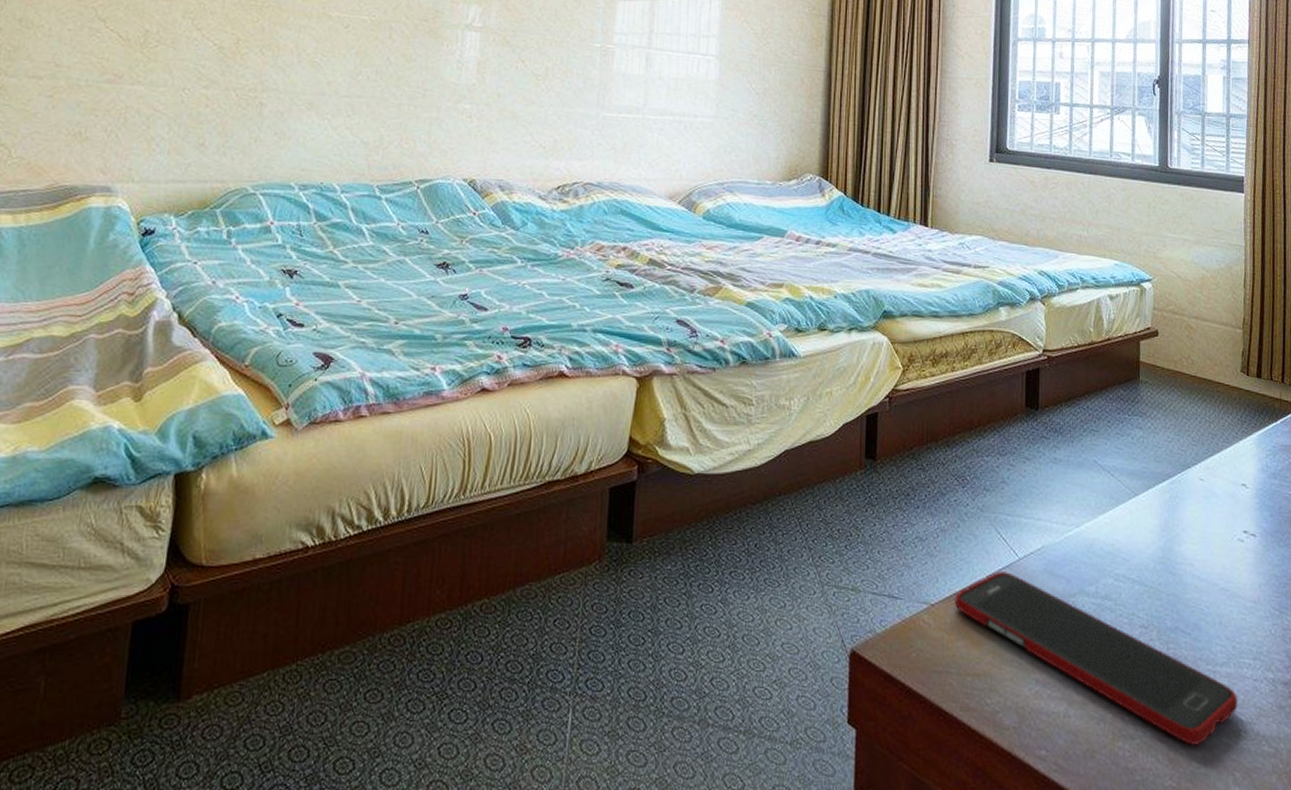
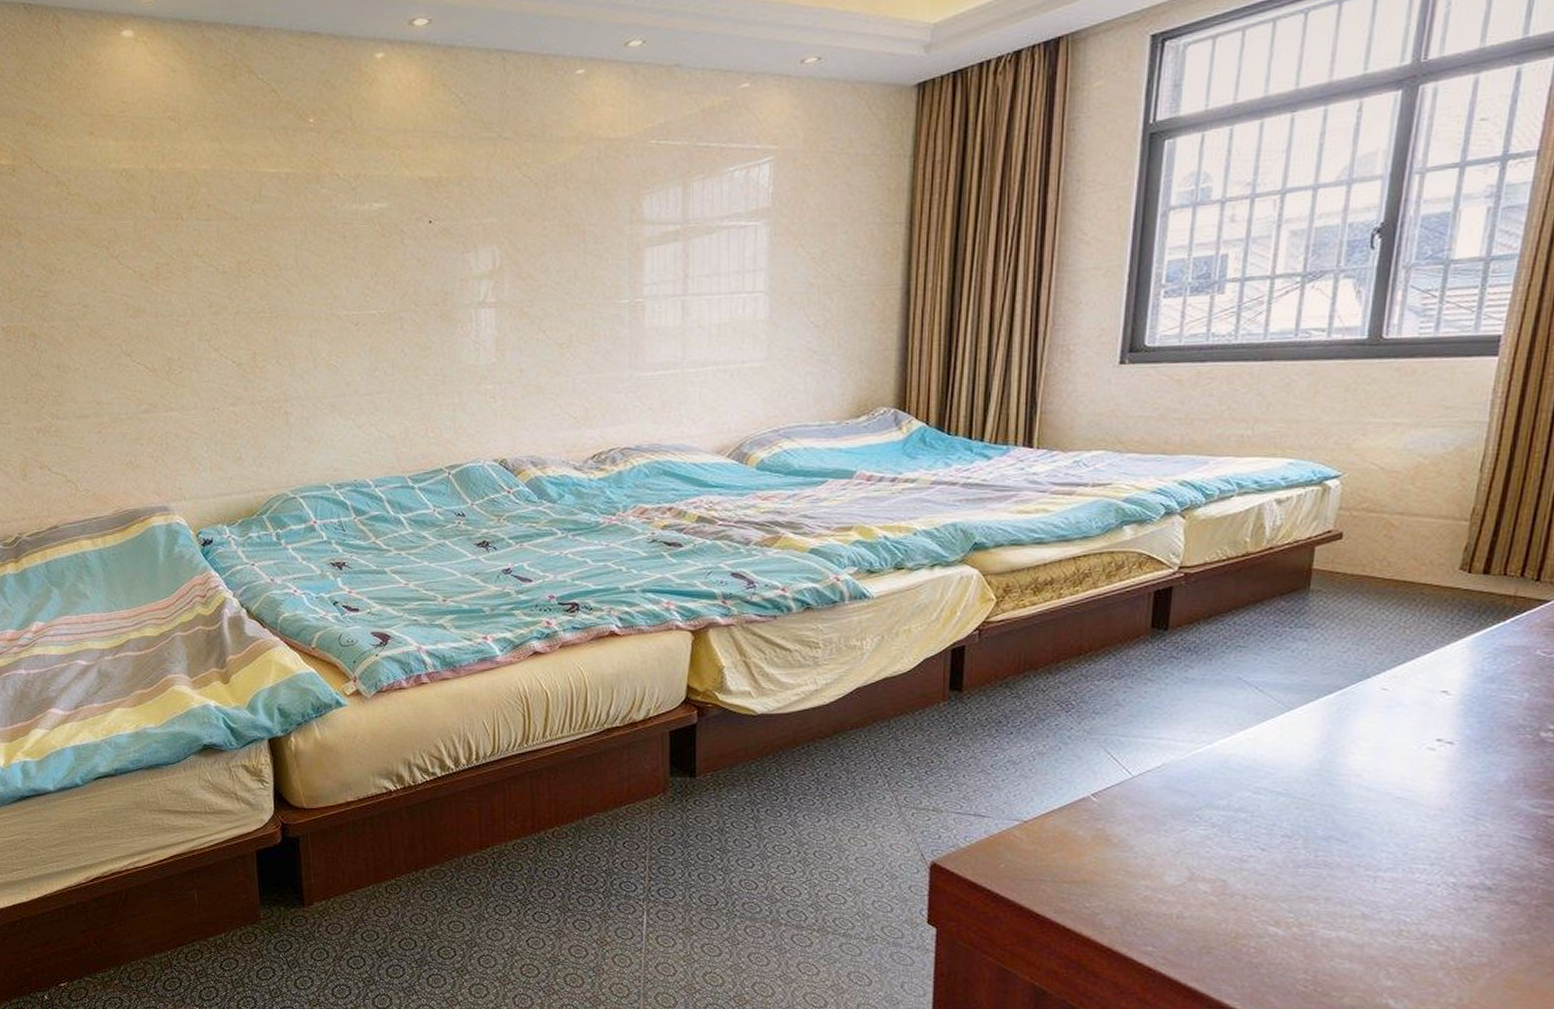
cell phone: present [955,571,1239,745] -> none [1052,789,1404,943]

